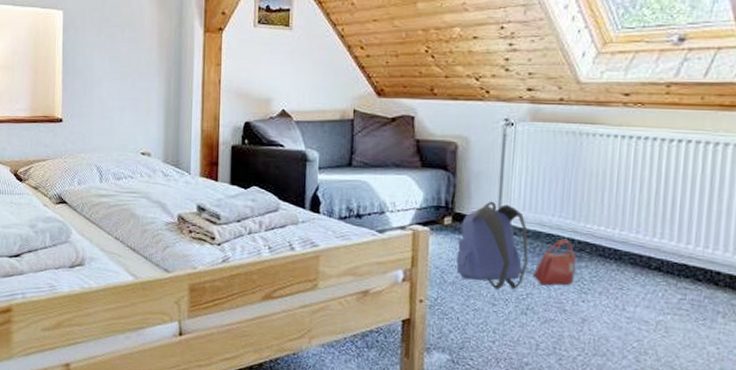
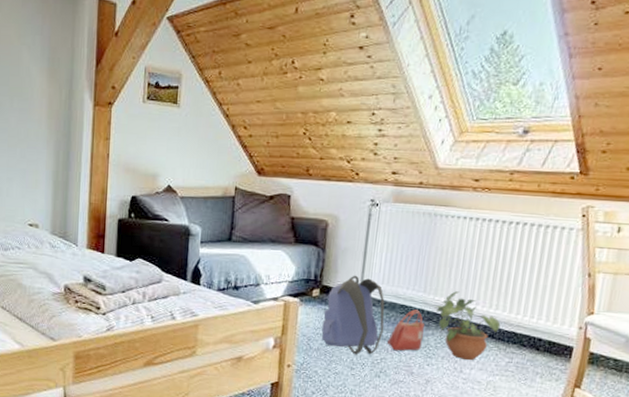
potted plant: none [586,218,668,296] -> present [434,291,501,360]

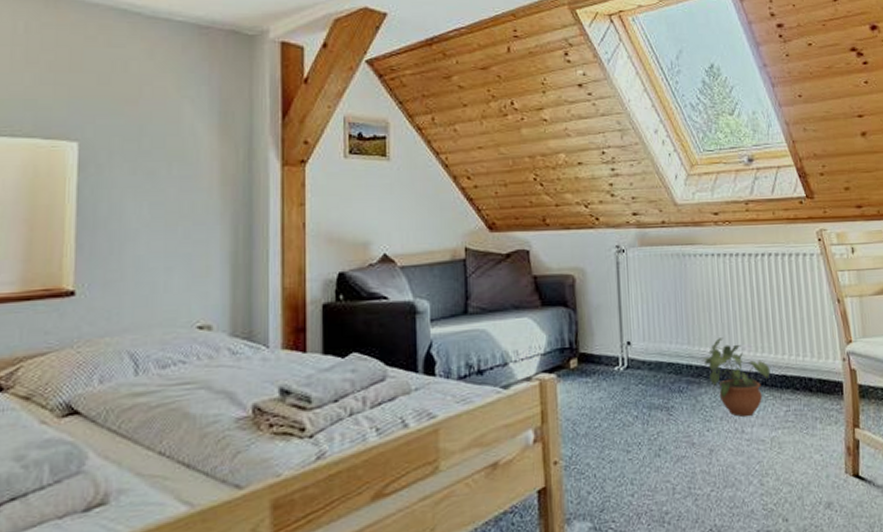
backpack: present [321,275,385,355] -> none [586,335,655,434]
handbag: present [387,309,425,351] -> none [661,366,698,420]

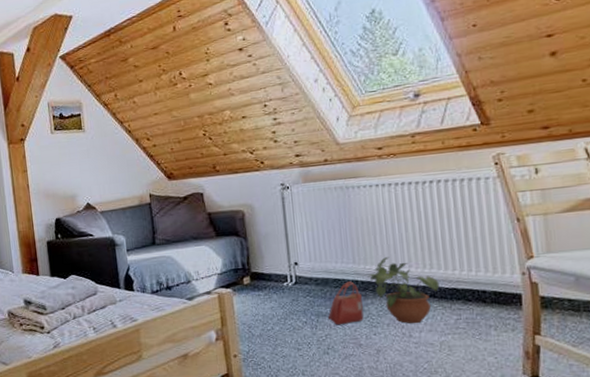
handbag: none [661,366,698,420] -> present [328,281,364,325]

